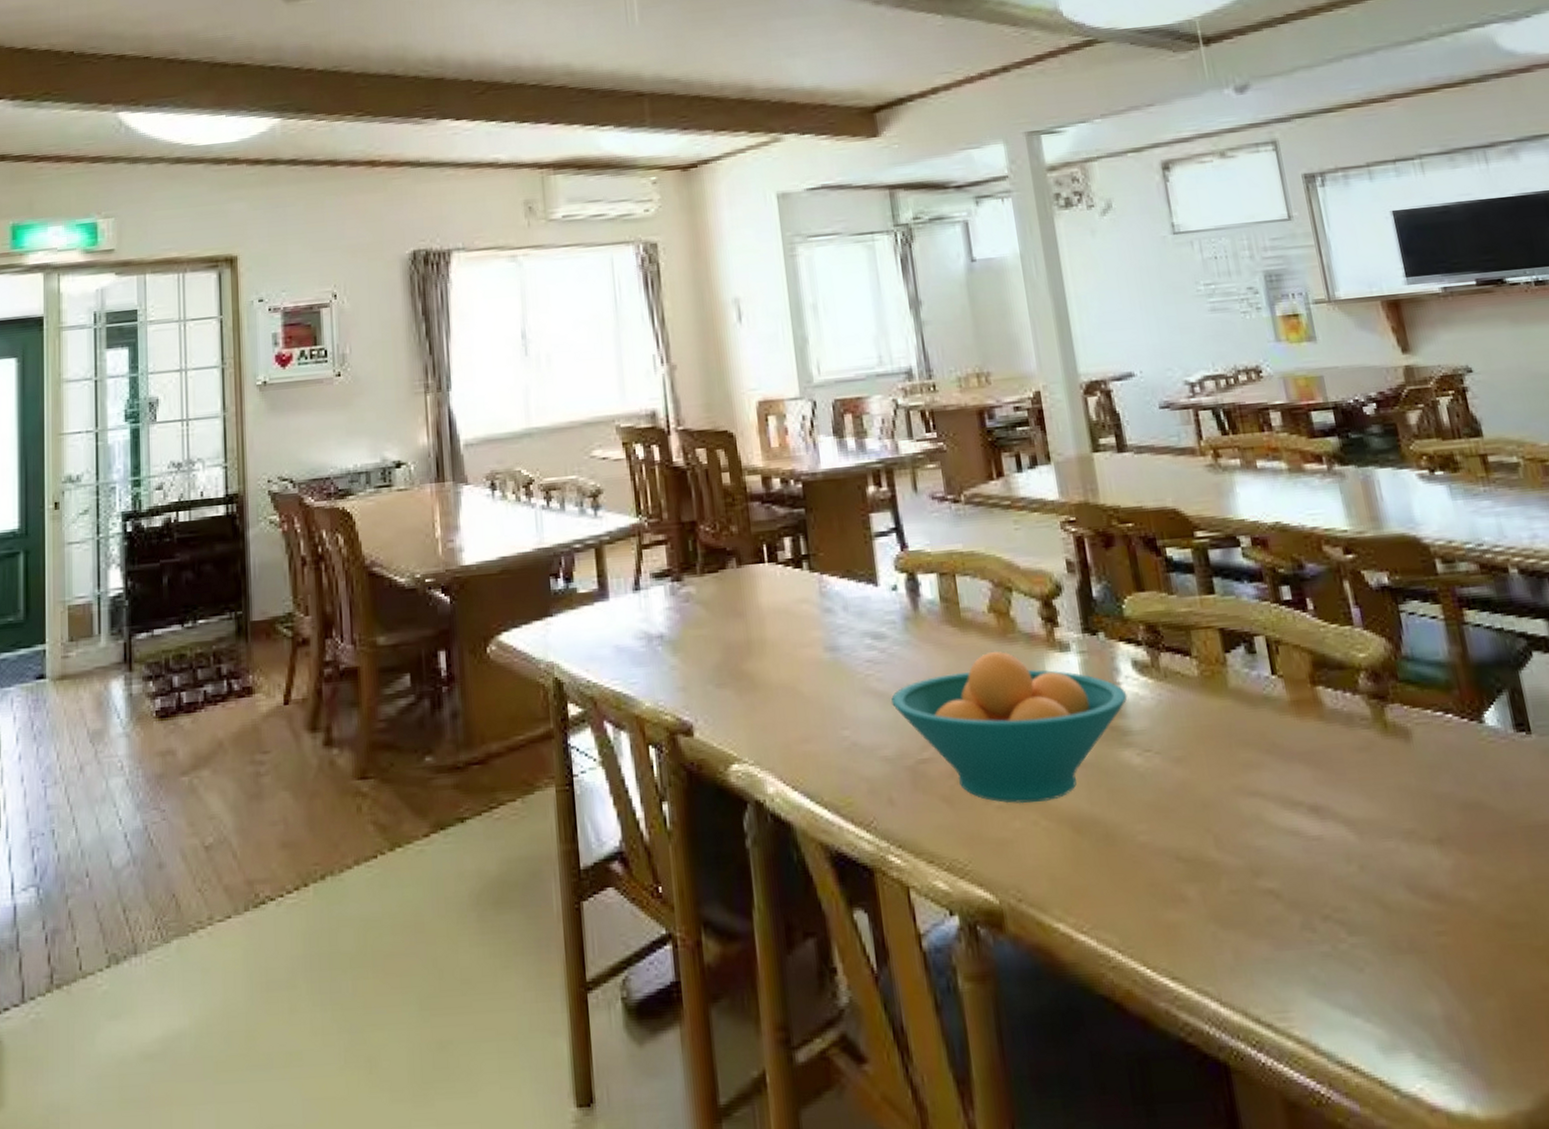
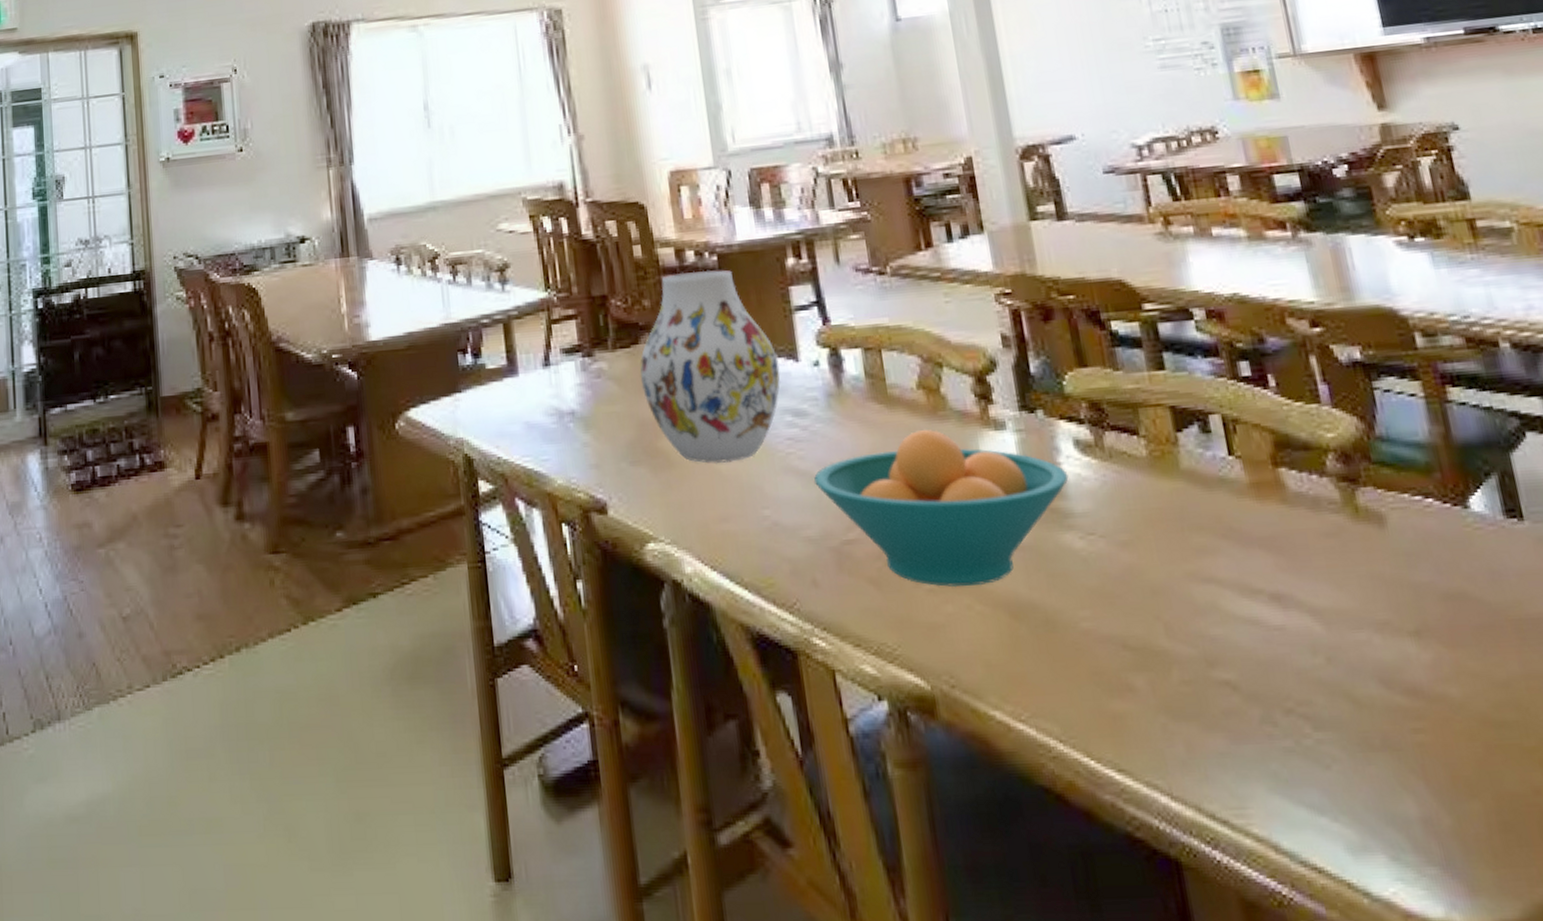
vase: none [726,496,861,686] -> present [640,269,781,464]

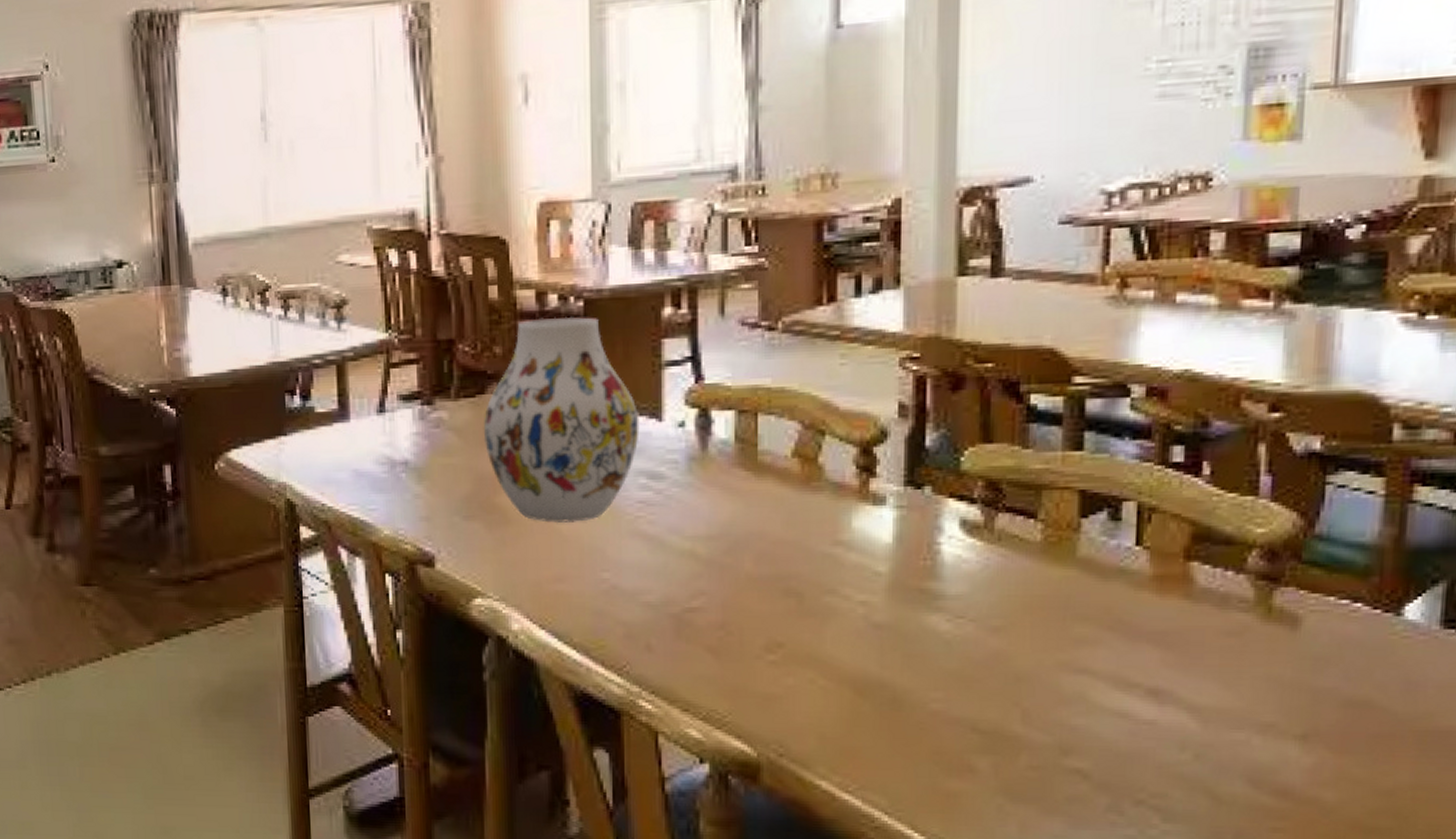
fruit bowl: present [814,429,1069,588] -> none [663,499,947,661]

